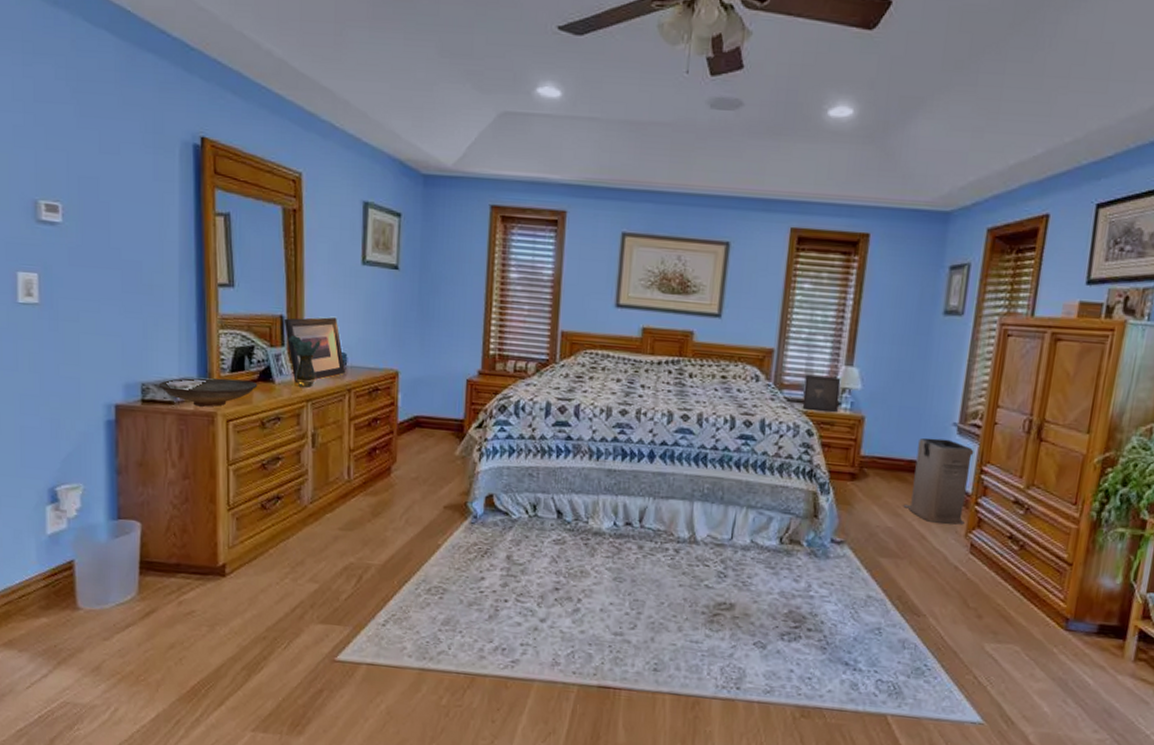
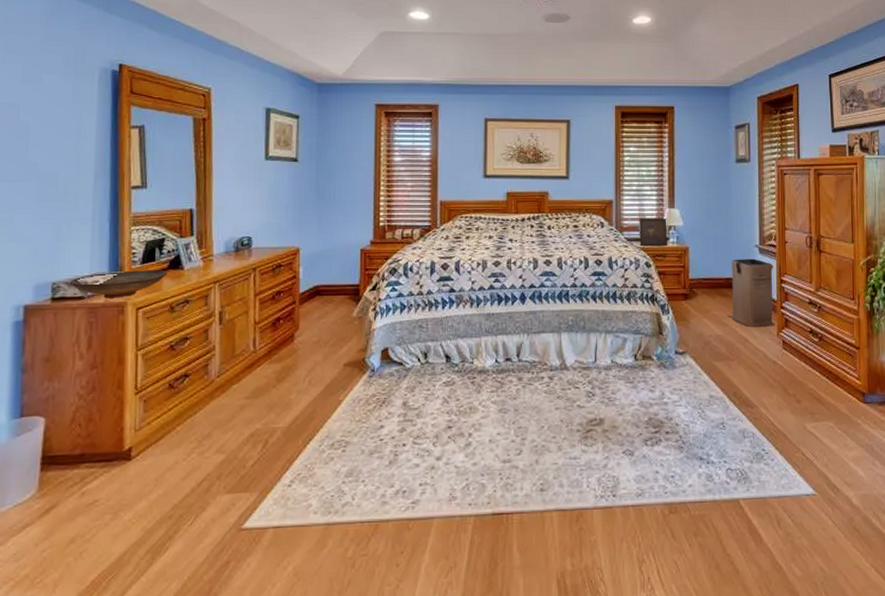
picture frame: present [283,317,345,384] -> none [193,207,250,268]
vase: present [288,333,321,388] -> none [197,223,228,270]

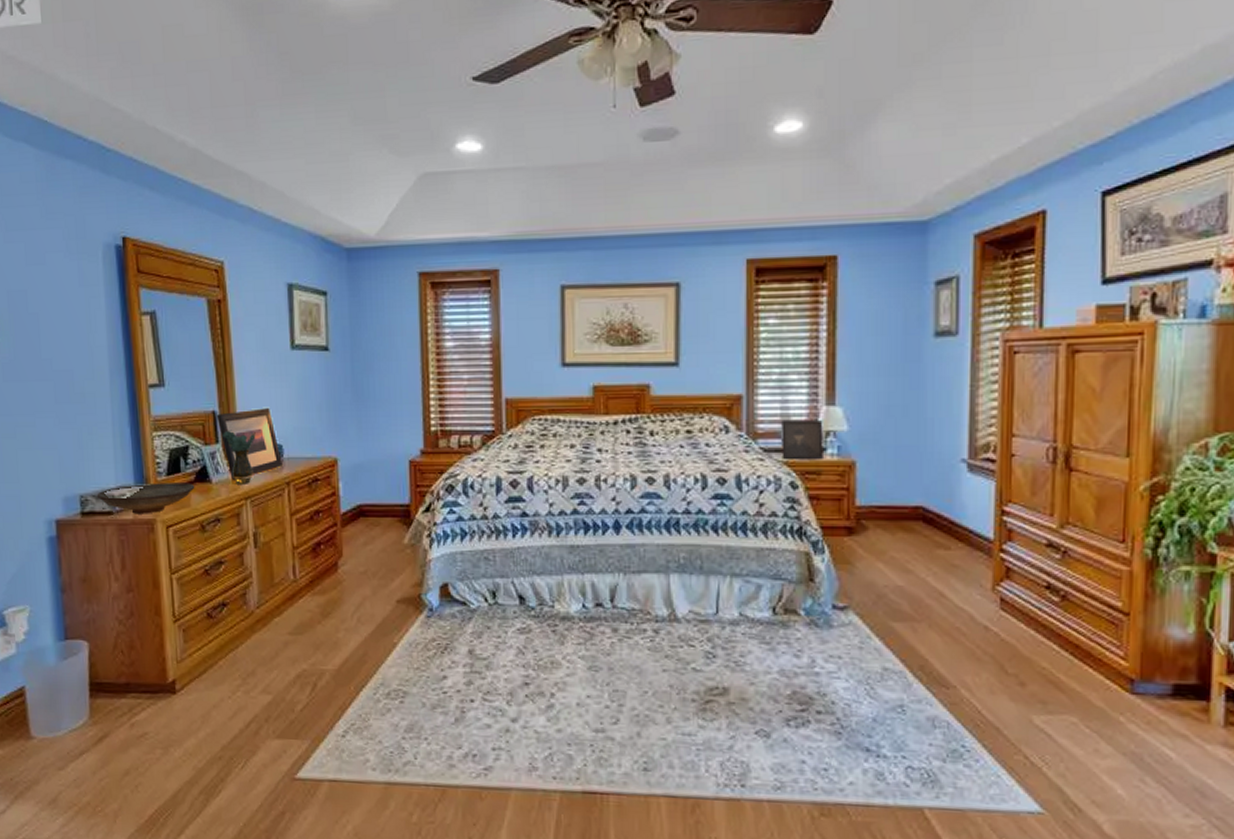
picture frame: none [193,207,250,268] -> present [216,408,282,481]
vase: none [197,223,228,270] -> present [222,428,256,484]
laundry basket: present [727,258,775,327] -> none [913,479,991,577]

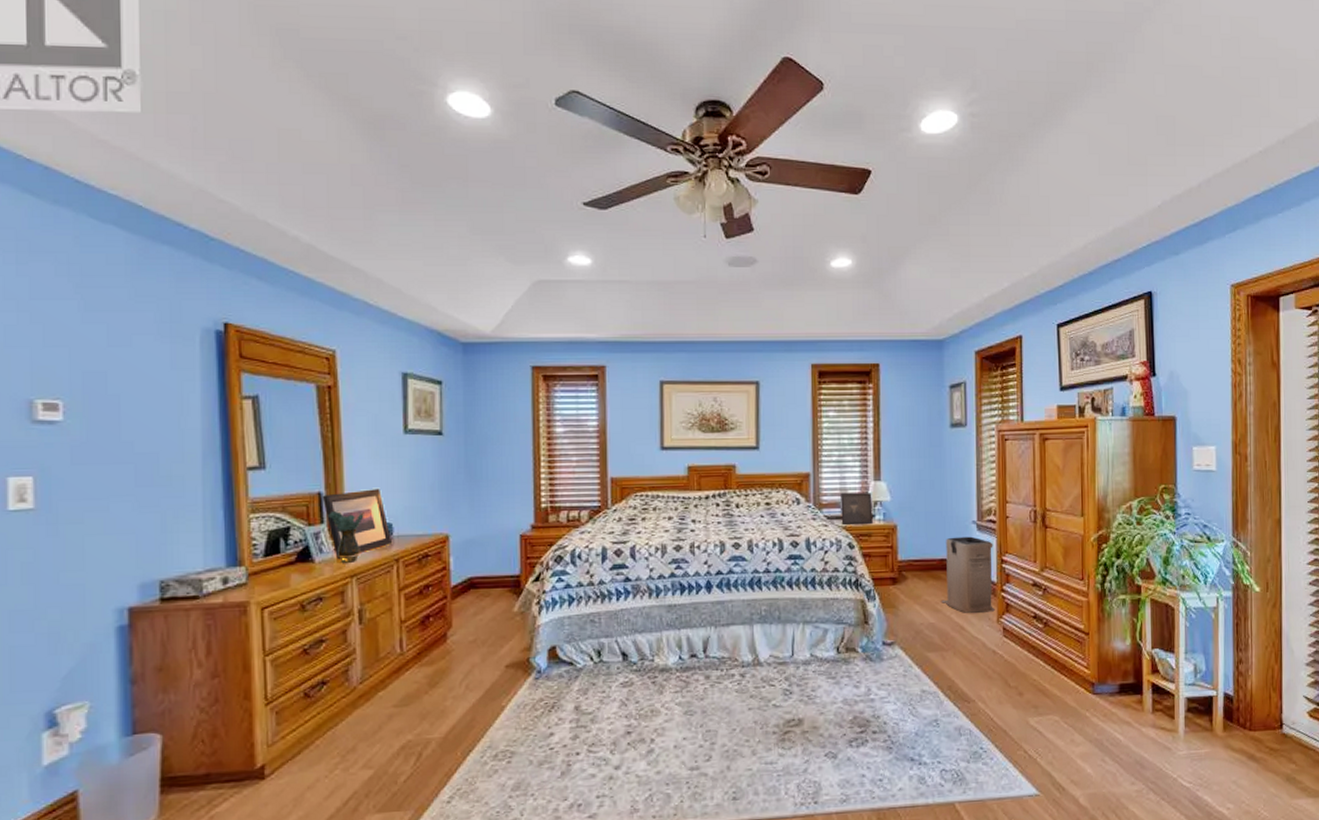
decorative bowl: present [97,483,195,514] -> none [180,563,296,597]
laundry basket: none [913,479,991,577] -> present [941,536,995,613]

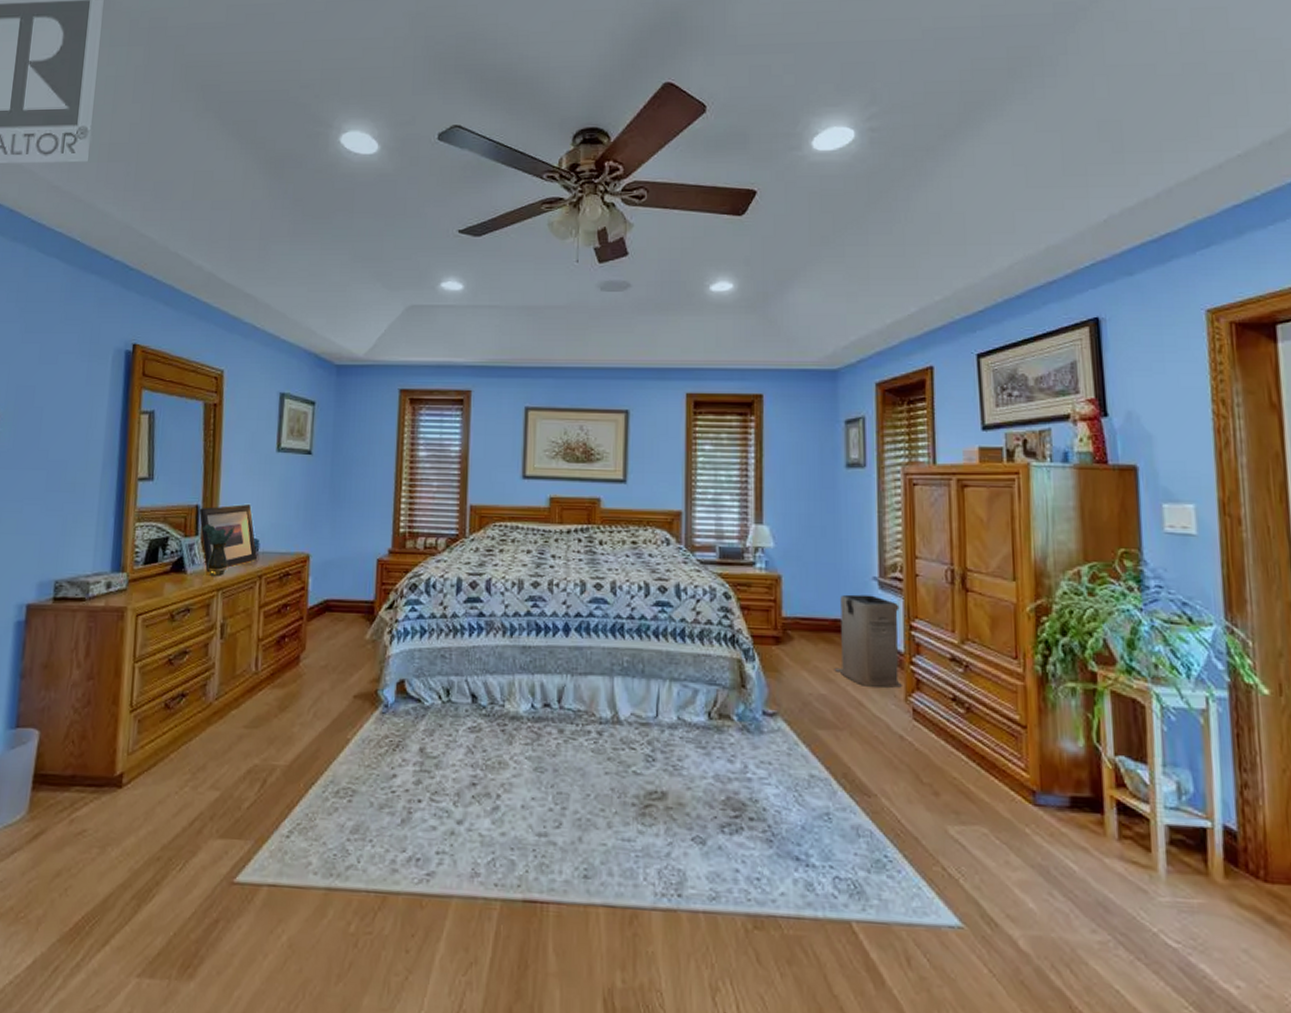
picture frame: present [841,493,873,524] -> none [716,536,753,572]

